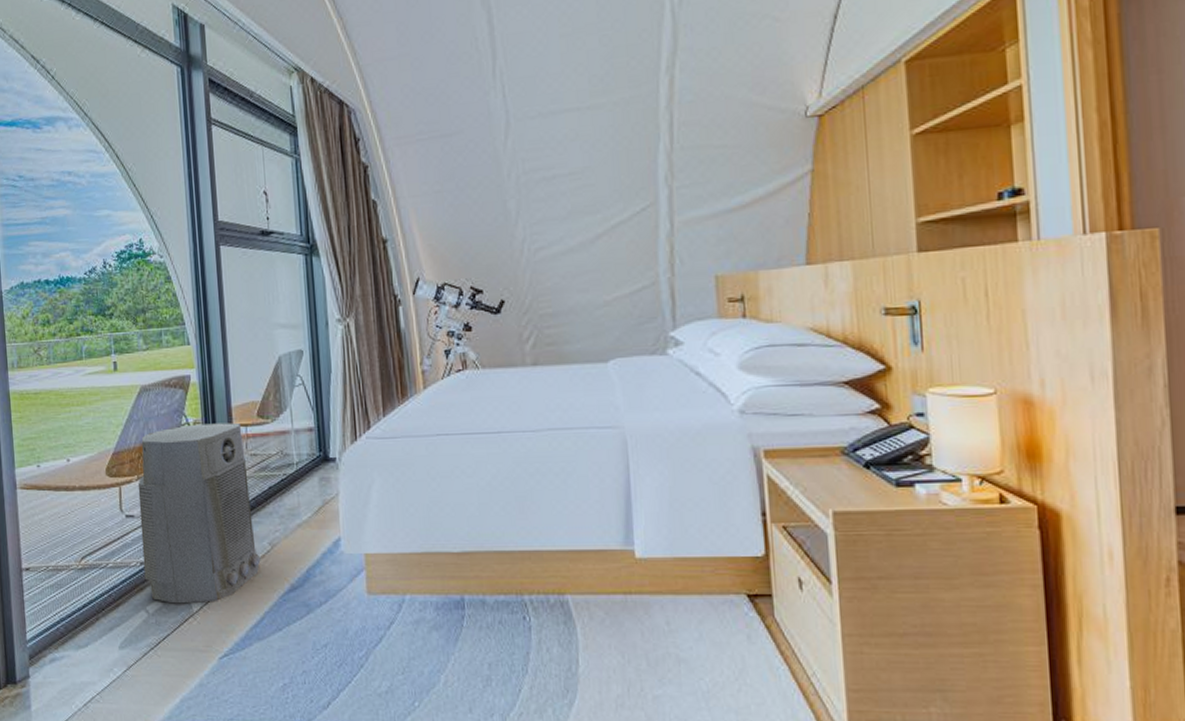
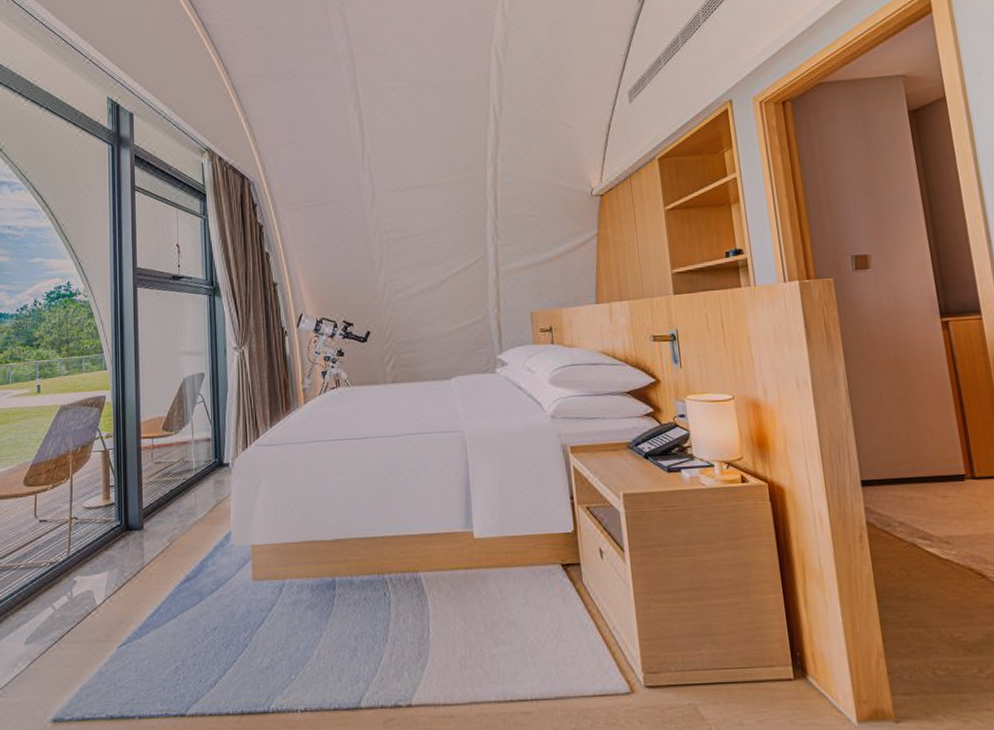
air purifier: present [138,422,261,604] -> none [52,435,160,599]

